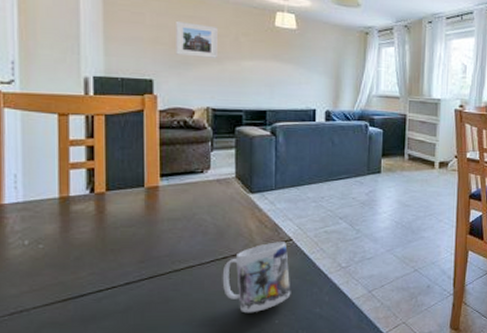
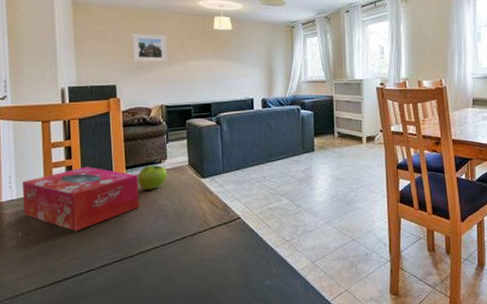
tissue box: none [30,171,175,243] -> present [21,167,140,232]
fruit: none [173,174,209,203] -> present [137,165,167,190]
mug: present [222,242,291,313] -> none [182,220,243,288]

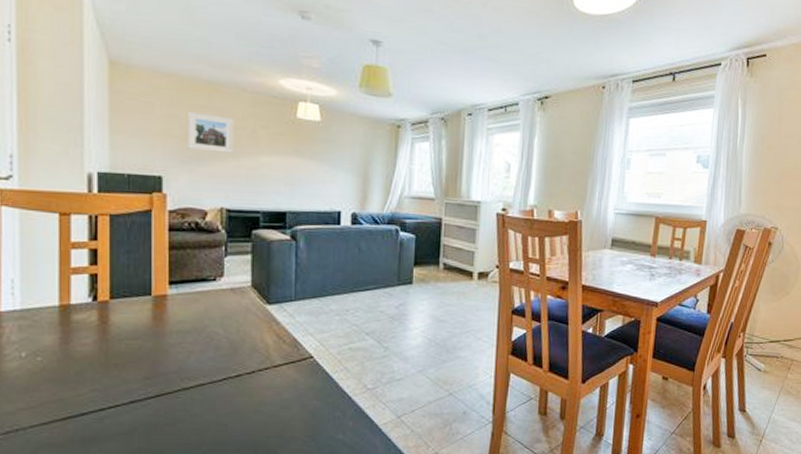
tissue box: present [21,167,140,232] -> none [28,277,185,357]
fruit: present [137,165,167,190] -> none [183,282,222,314]

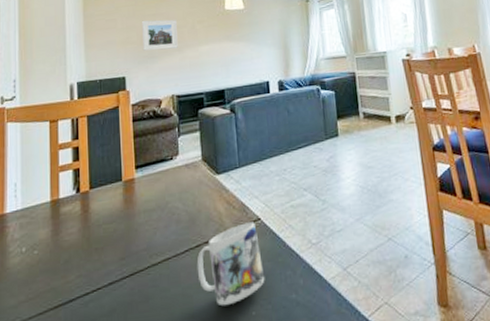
mug: none [235,359,311,438] -> present [197,222,265,307]

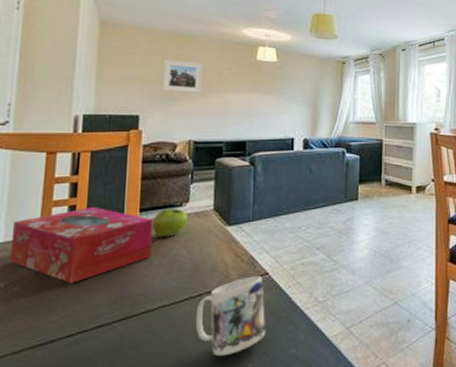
tissue box: none [27,168,150,244] -> present [9,207,153,284]
fruit: none [147,162,179,192] -> present [152,208,187,238]

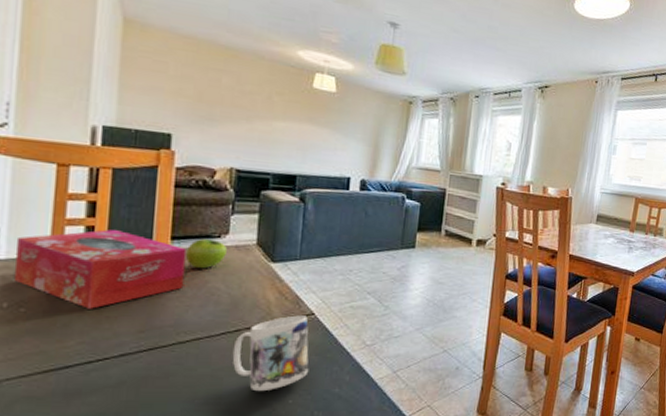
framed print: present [163,59,203,92] -> none [200,73,249,116]

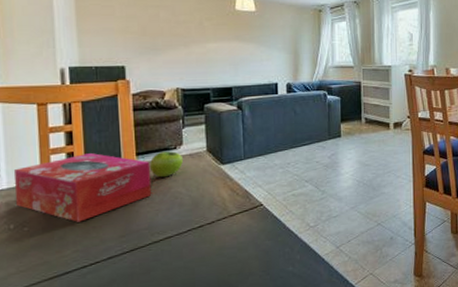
mug: present [232,315,309,392] -> none [199,207,265,277]

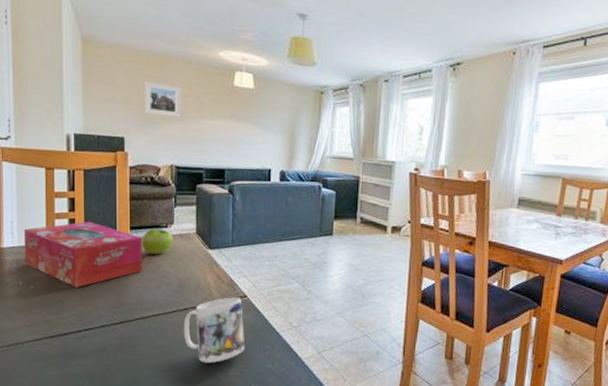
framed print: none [144,10,184,43] -> present [144,80,181,117]
mug: none [199,207,265,277] -> present [183,297,245,364]

